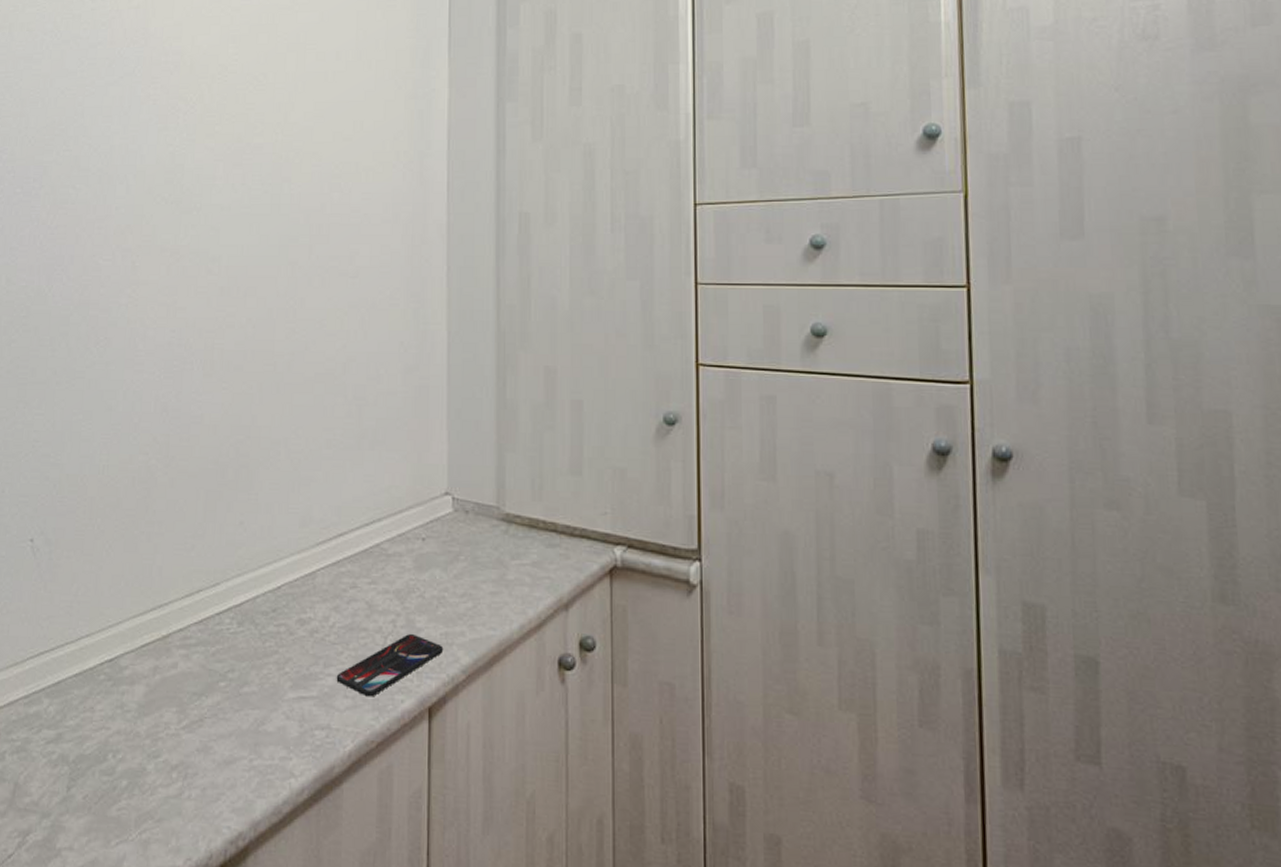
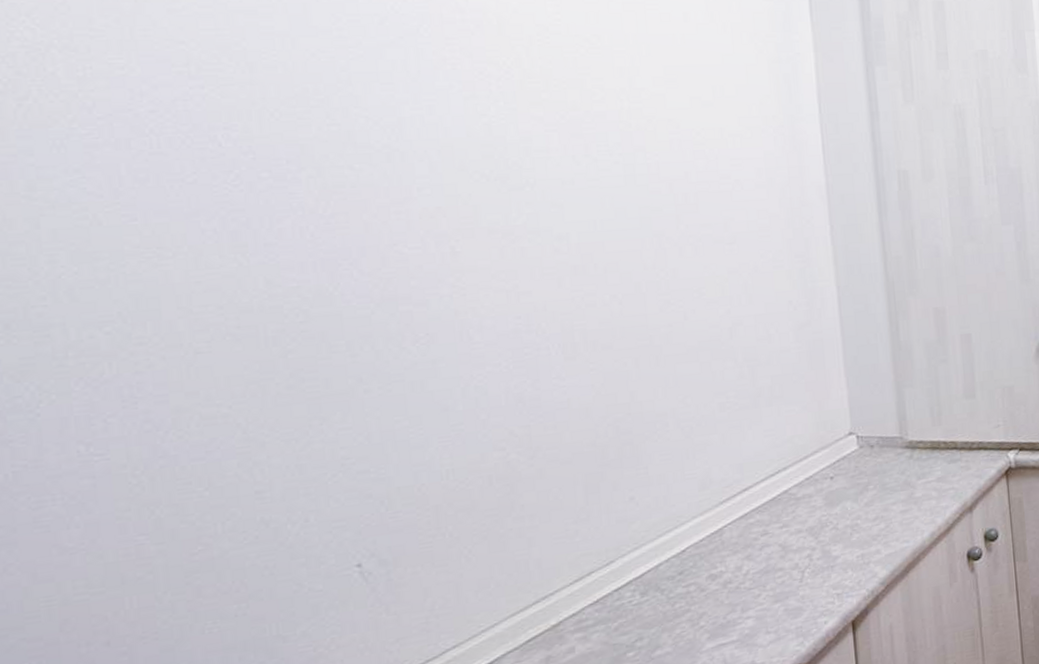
smartphone: present [336,633,444,697] -> none [756,562,861,628]

